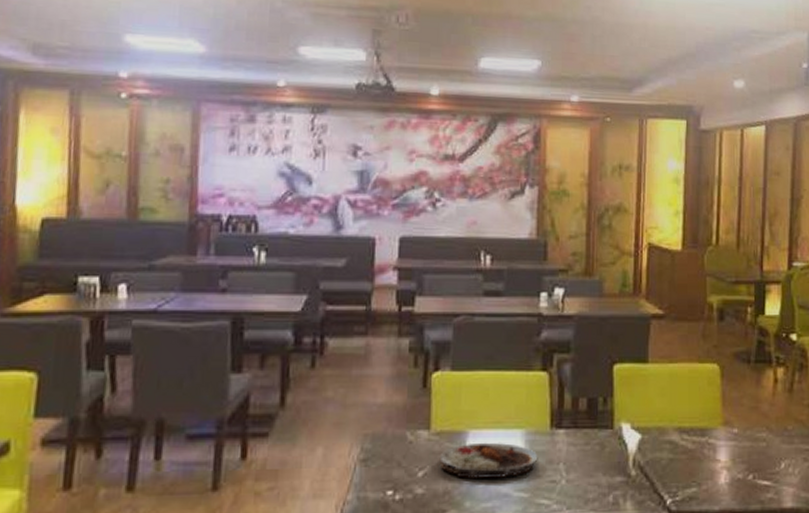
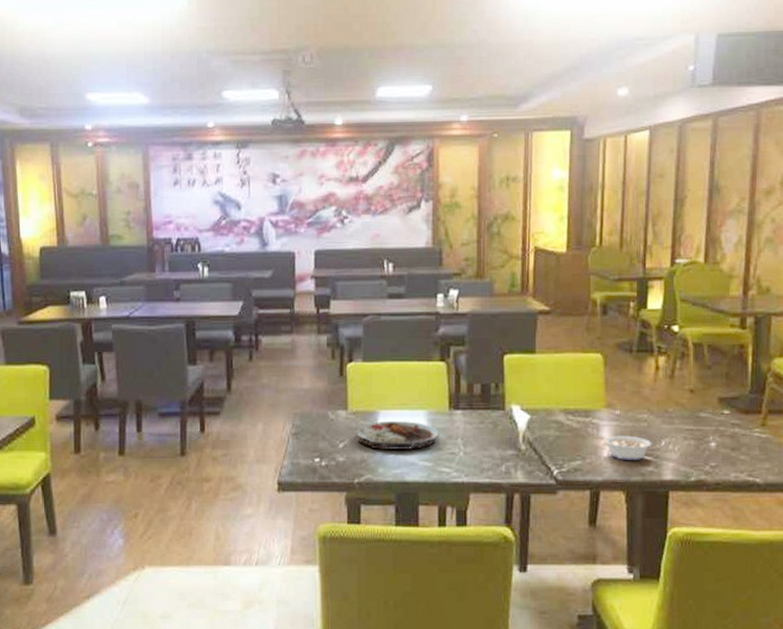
legume: none [714,455,771,487] -> present [597,433,652,461]

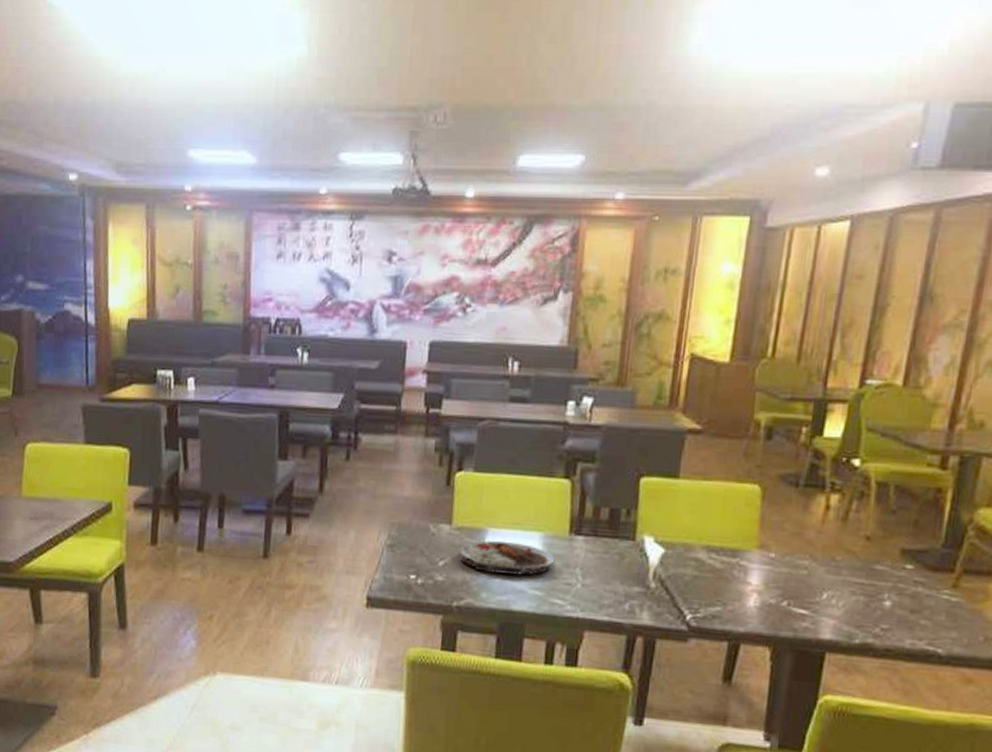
legume: present [597,433,652,461] -> none [744,577,811,613]

